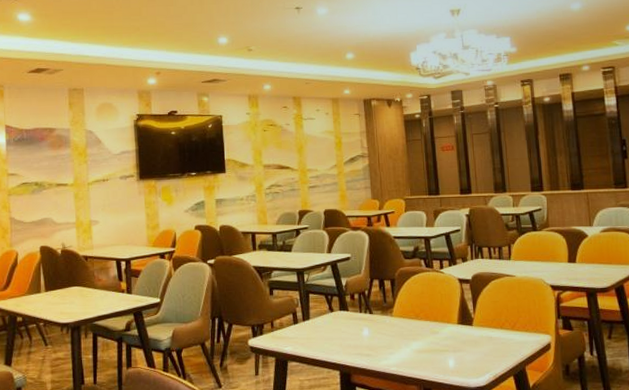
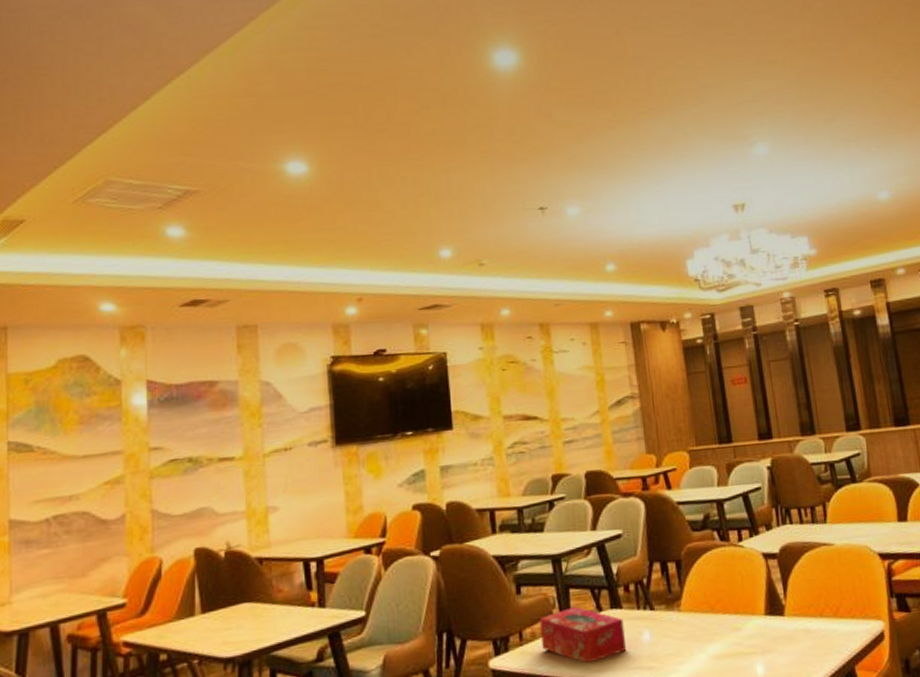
tissue box: none [286,307,350,348] -> present [539,606,626,664]

